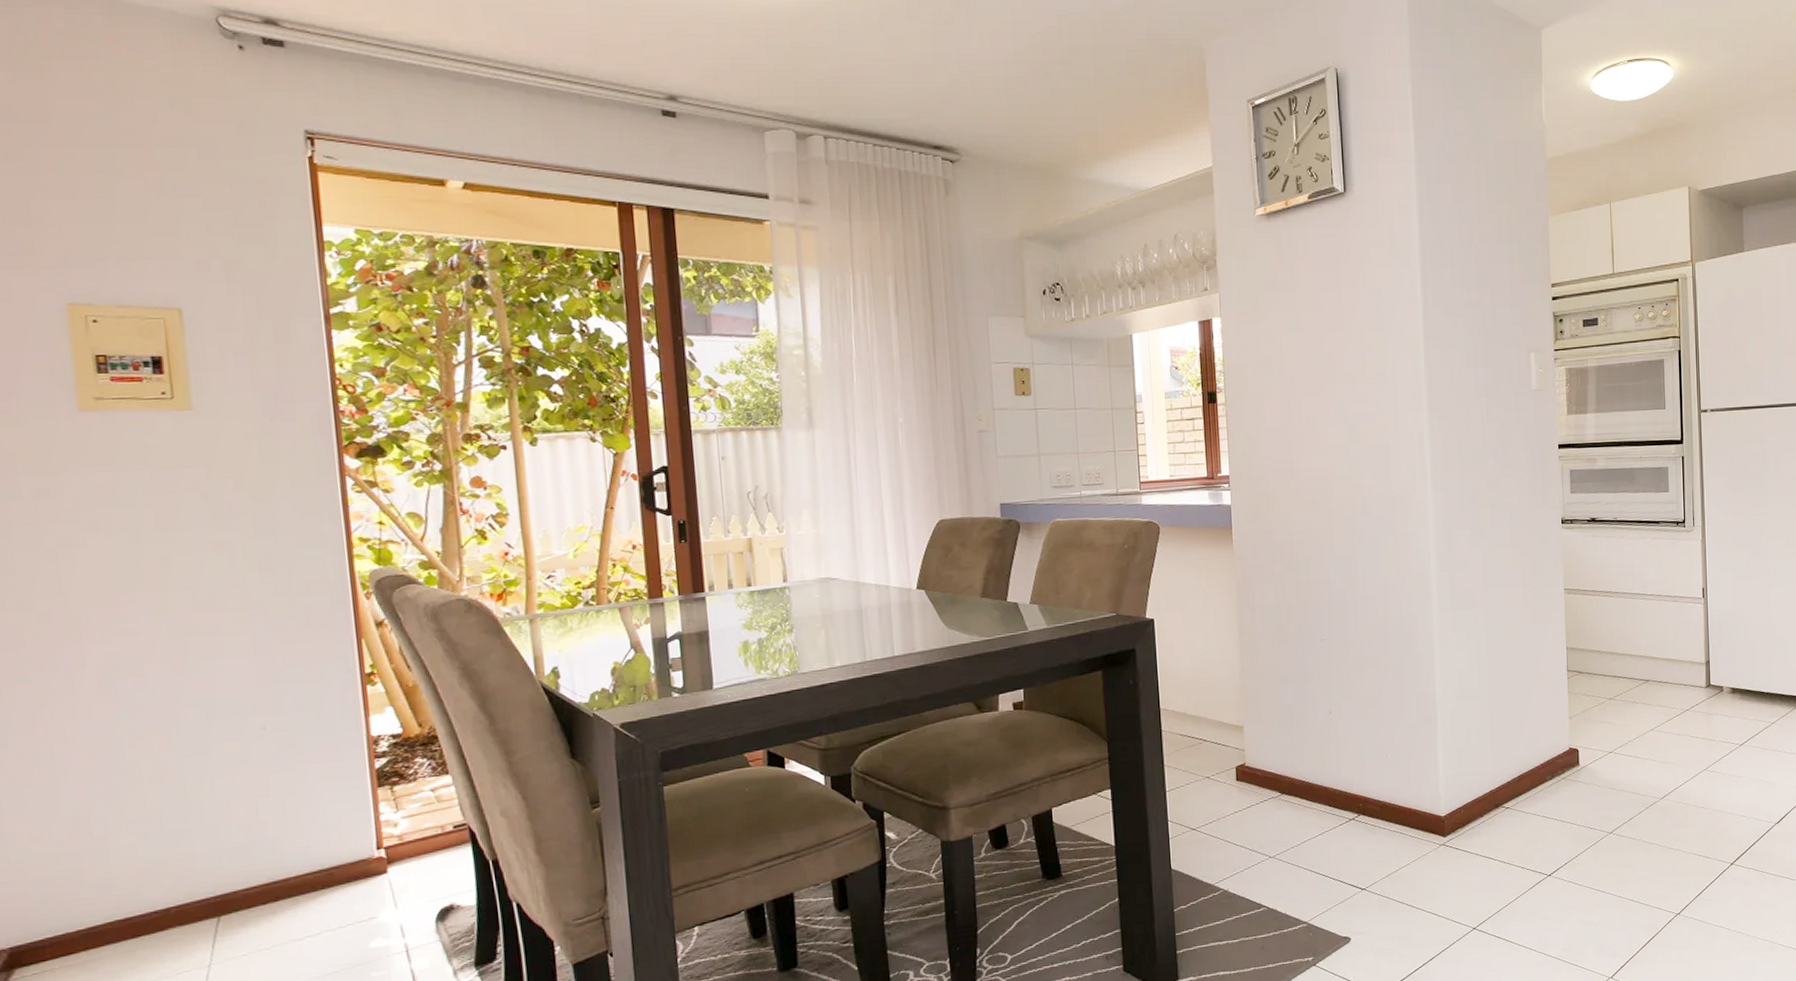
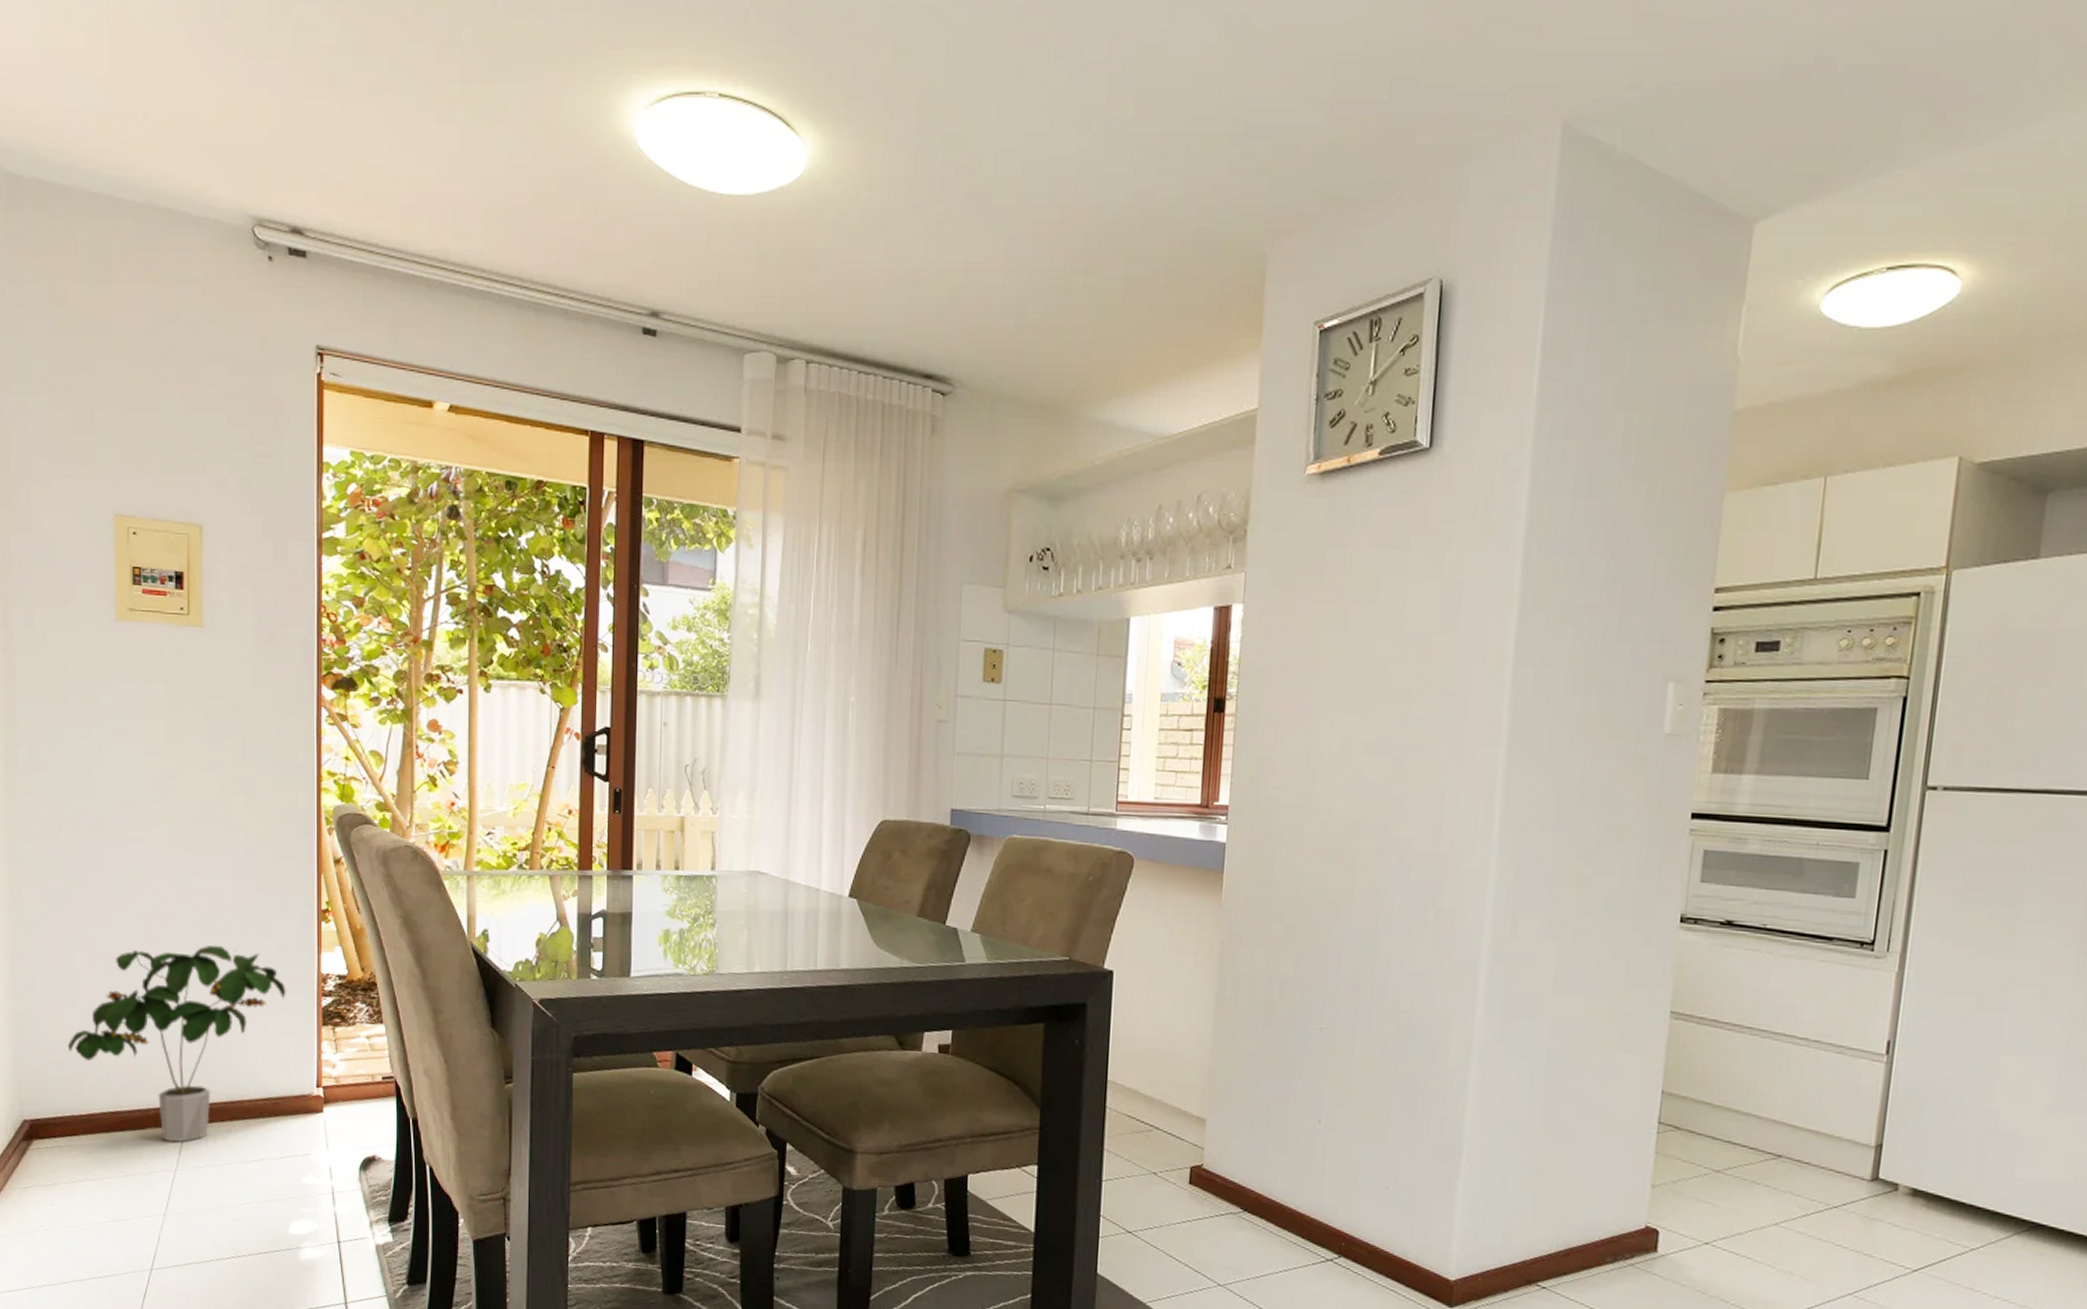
potted plant: none [53,726,331,938] -> present [67,944,286,1143]

